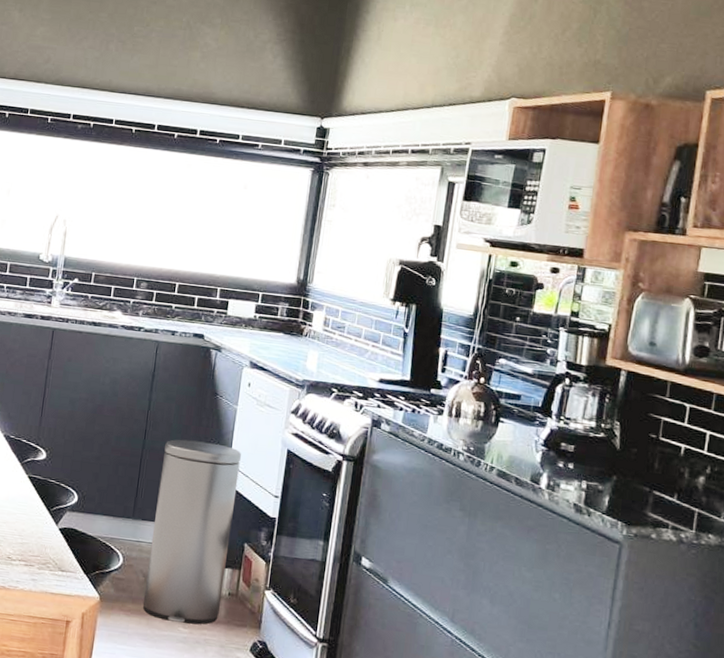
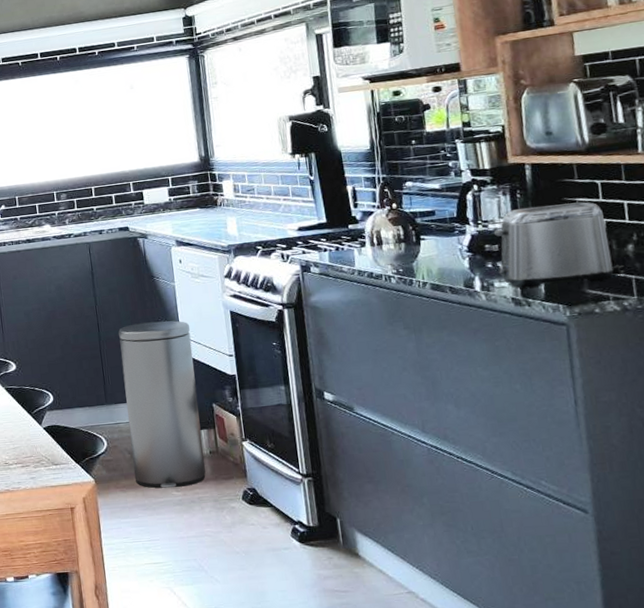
toaster: none [567,413,691,508] -> present [493,202,625,289]

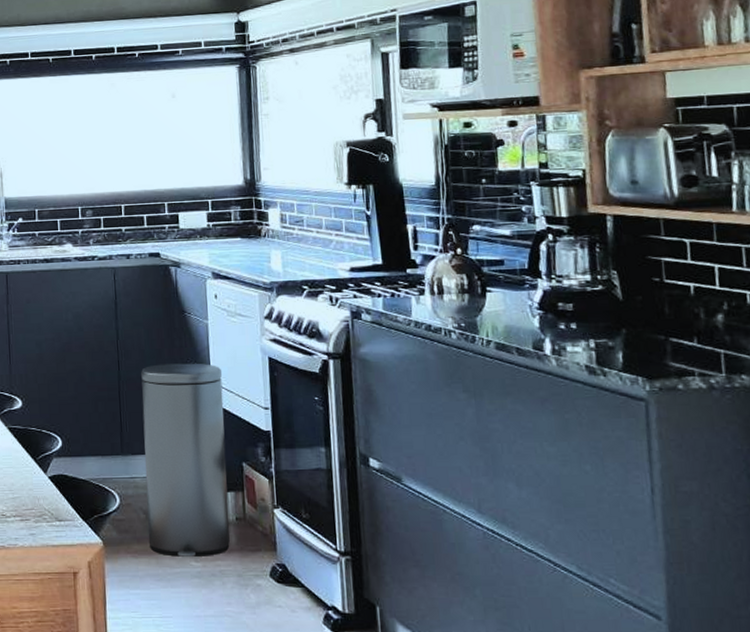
toaster: present [493,202,625,289] -> none [568,262,713,355]

